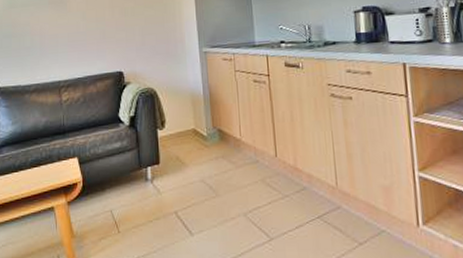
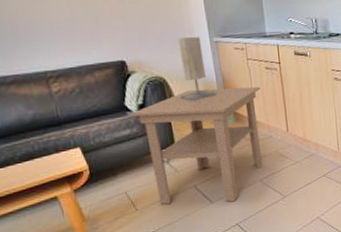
side table: none [122,101,247,237] -> present [130,86,262,205]
table lamp: none [167,47,202,115] -> present [177,37,216,101]

